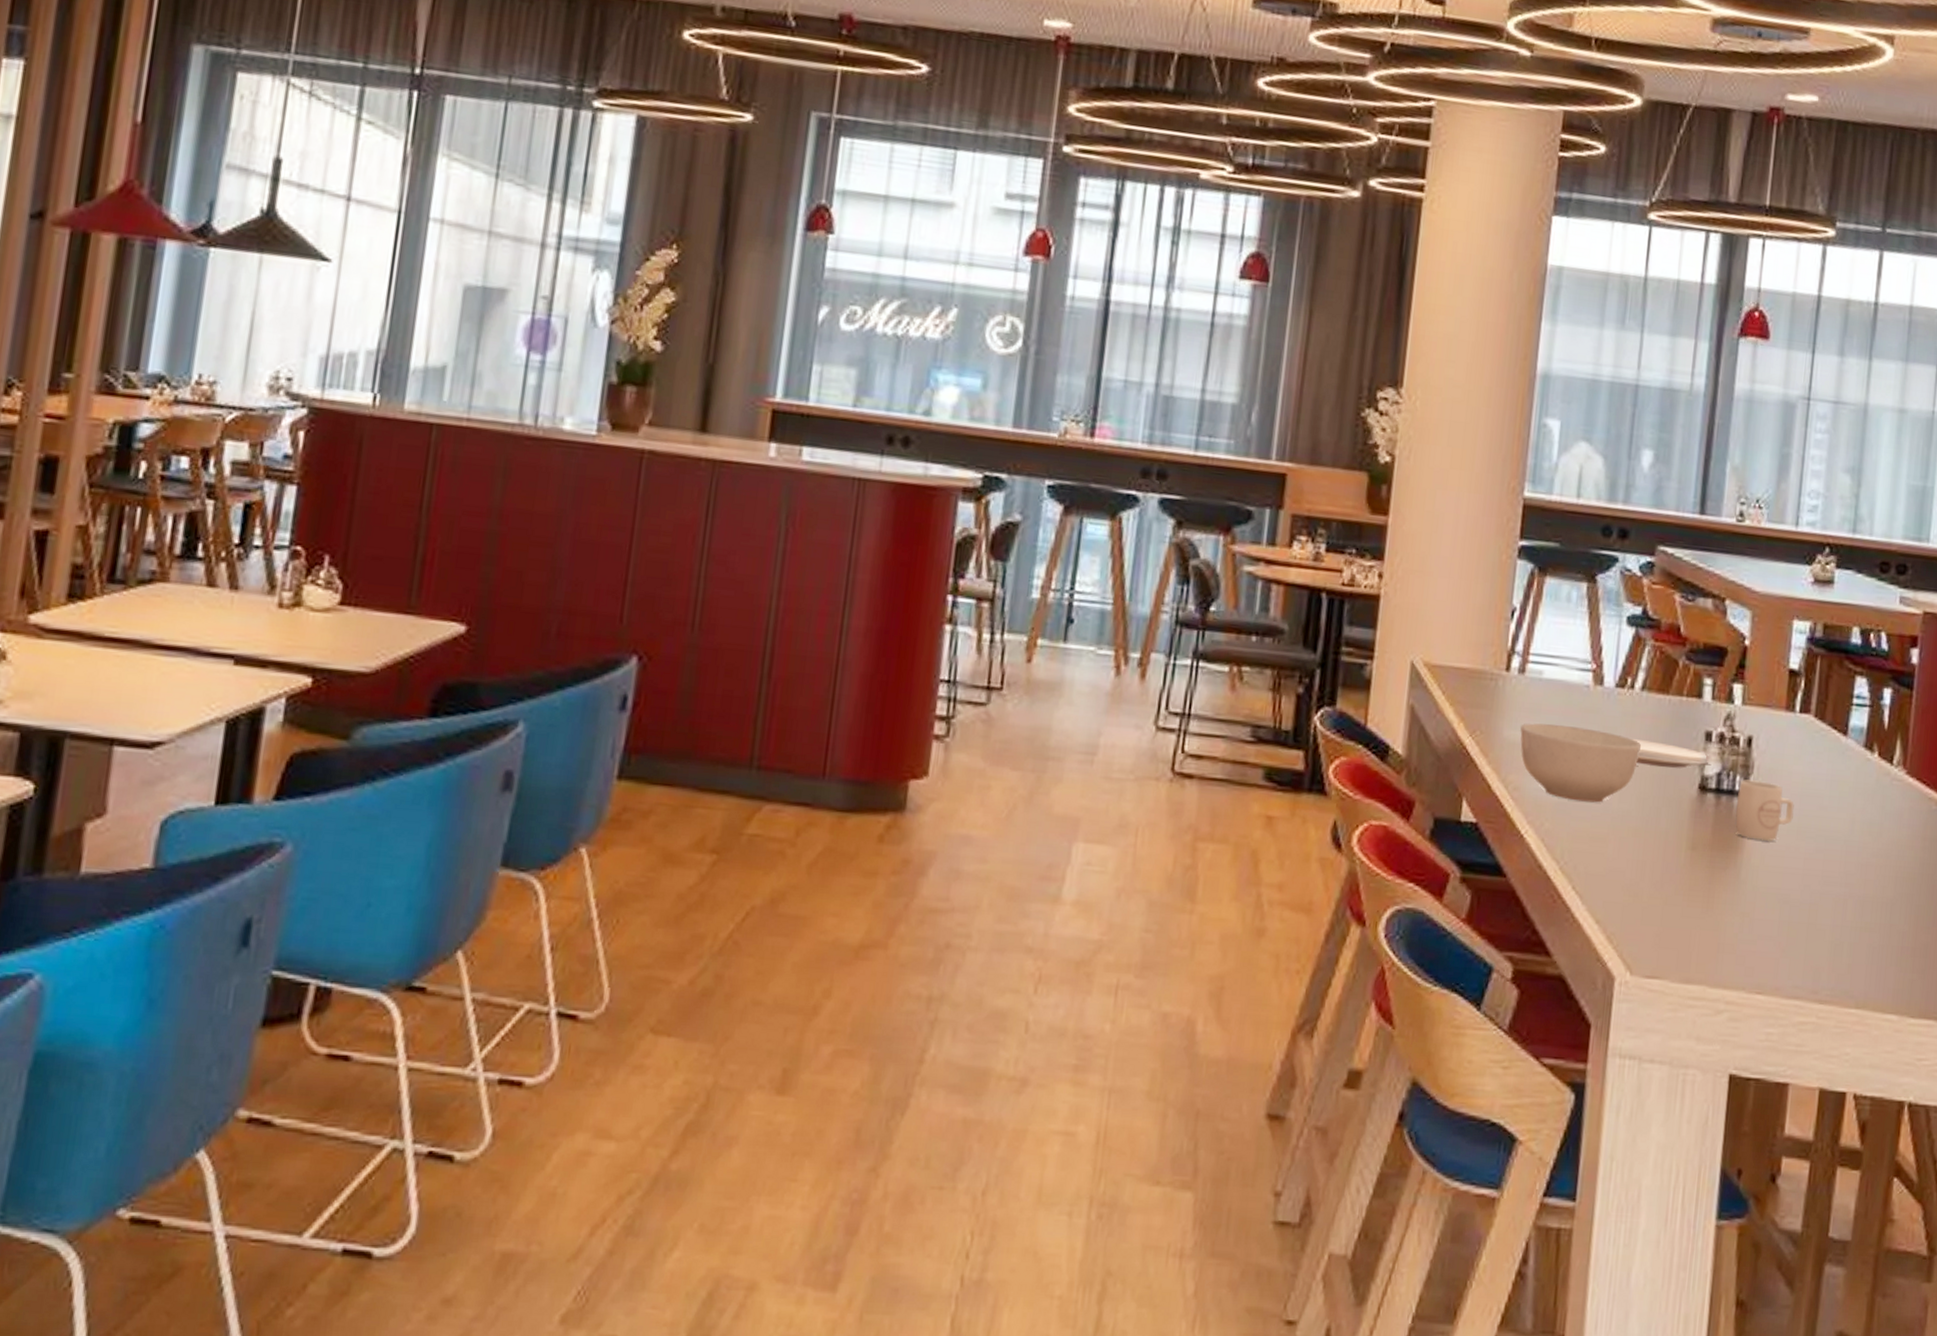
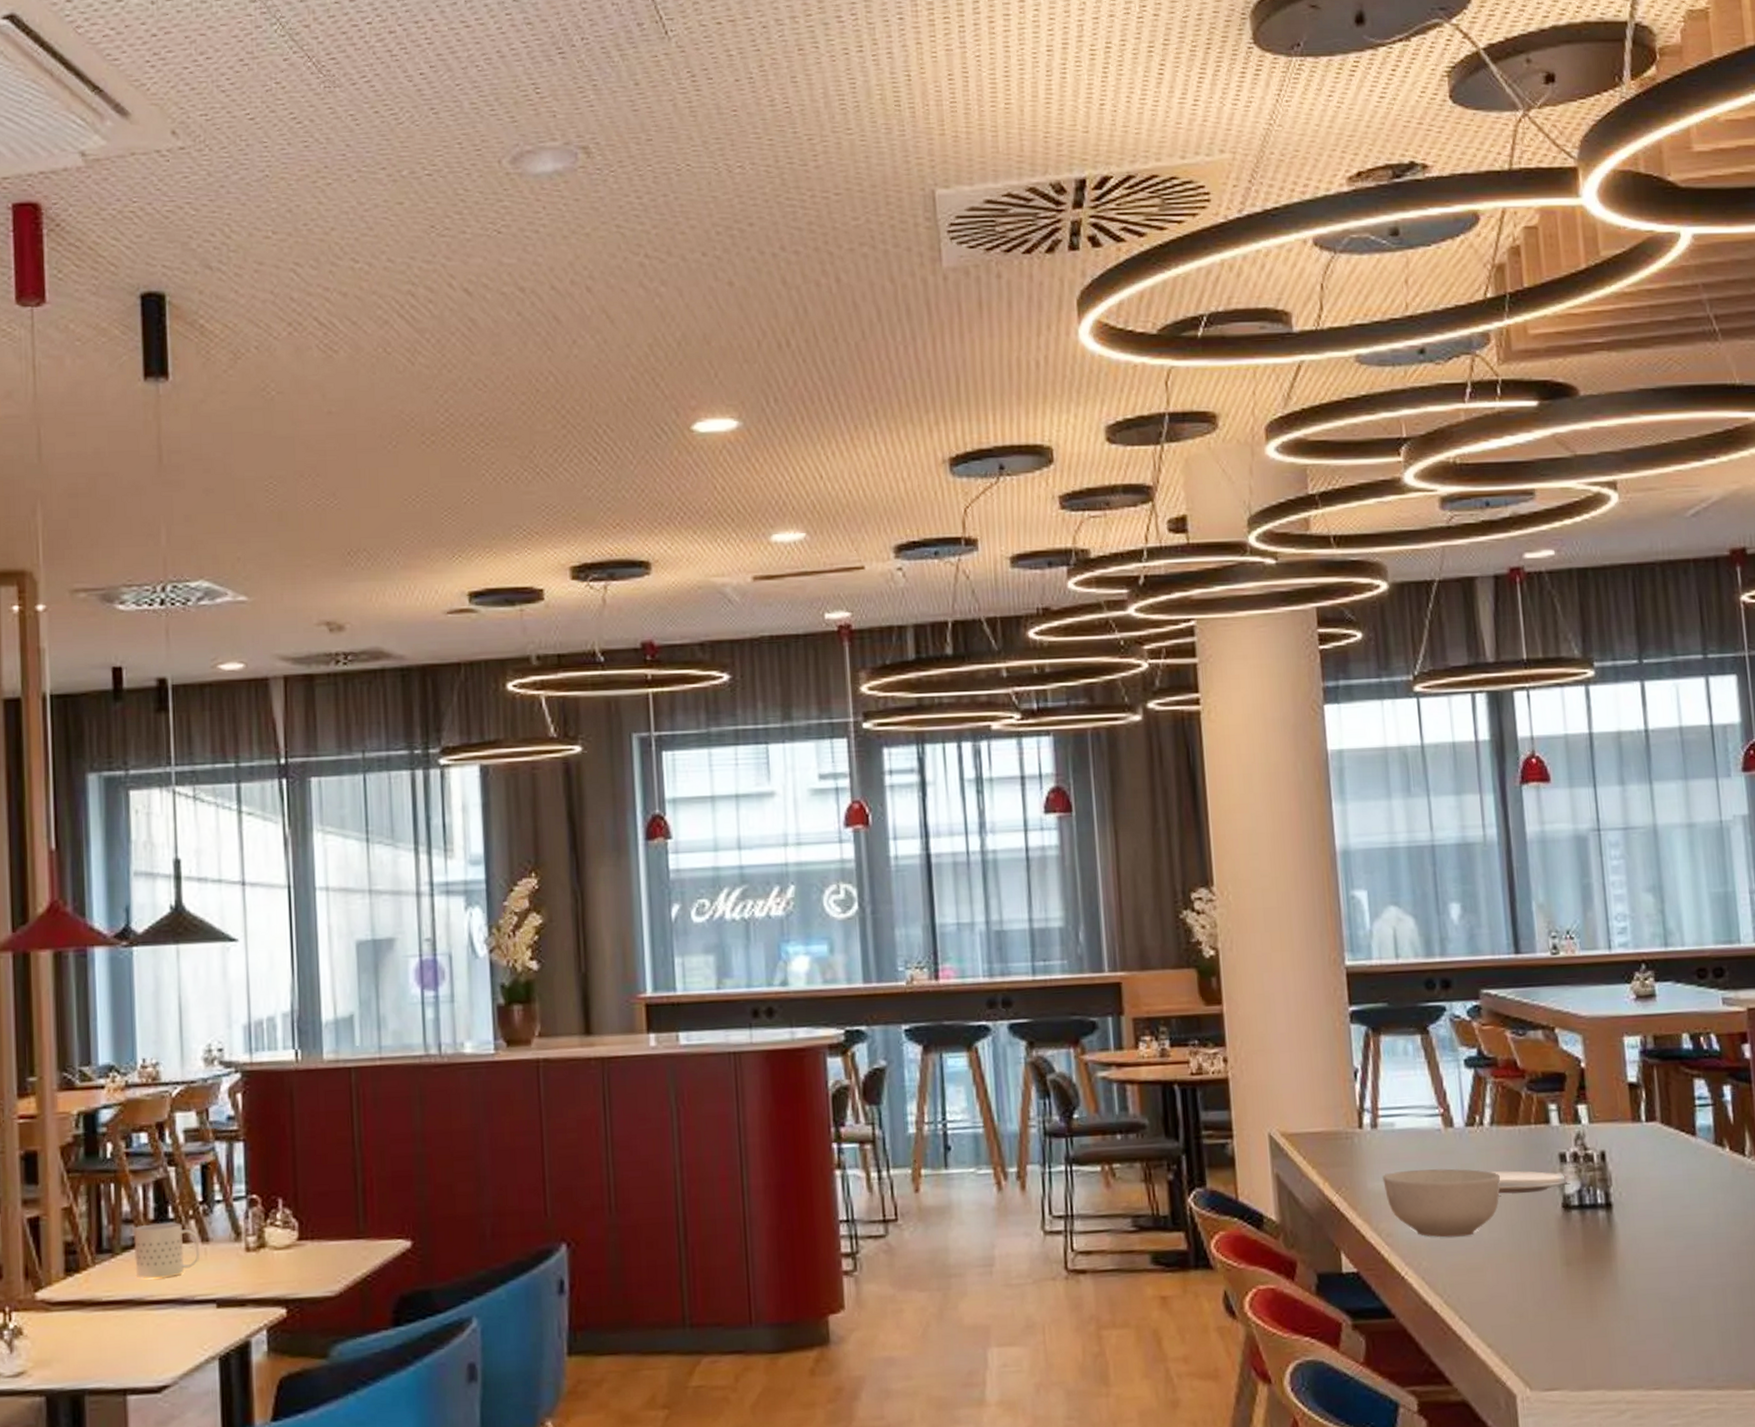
mug: none [147,559,227,622] -> present [134,1222,201,1279]
mug: present [1735,779,1794,842] -> none [1601,1191,1659,1247]

